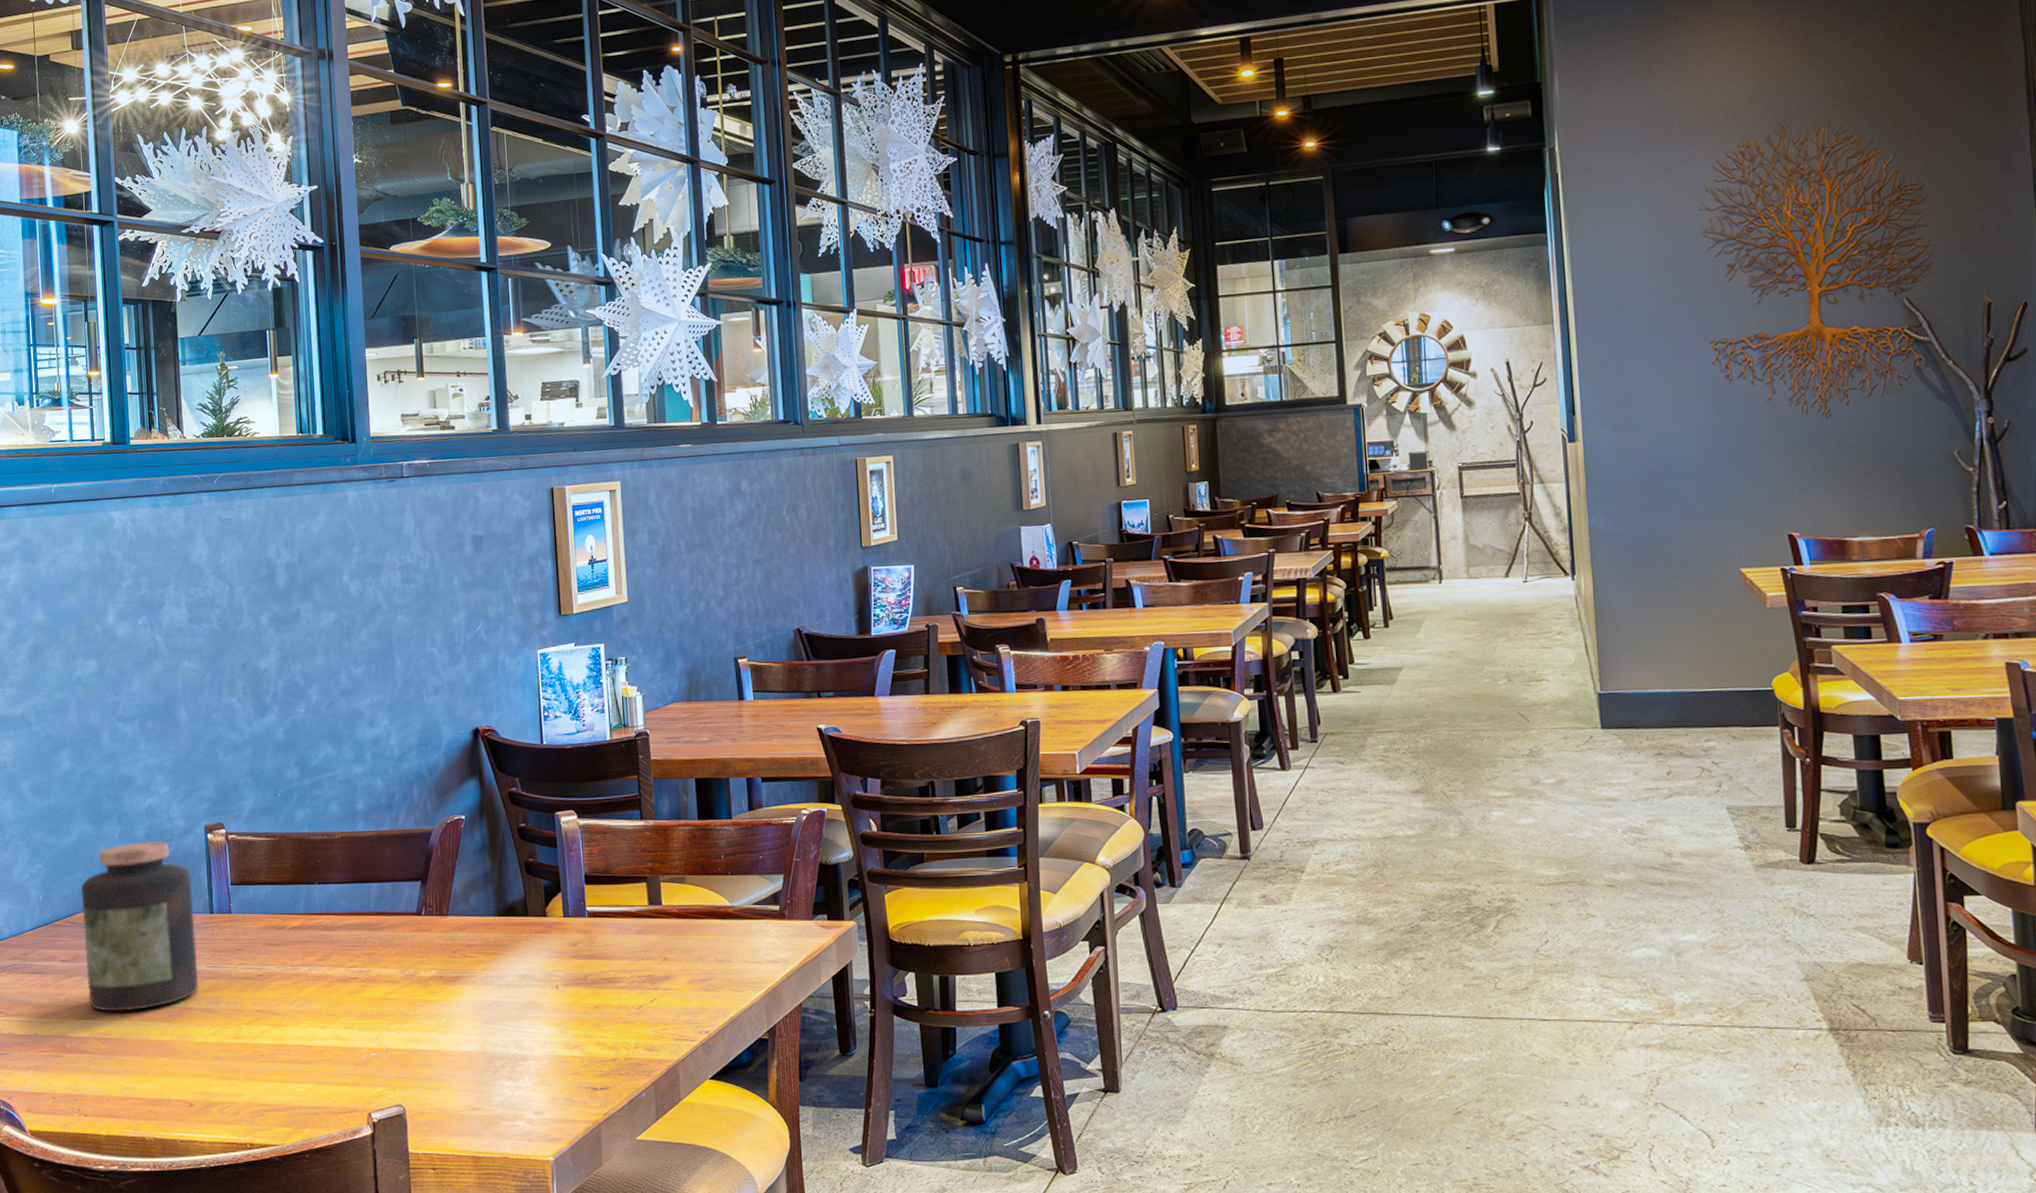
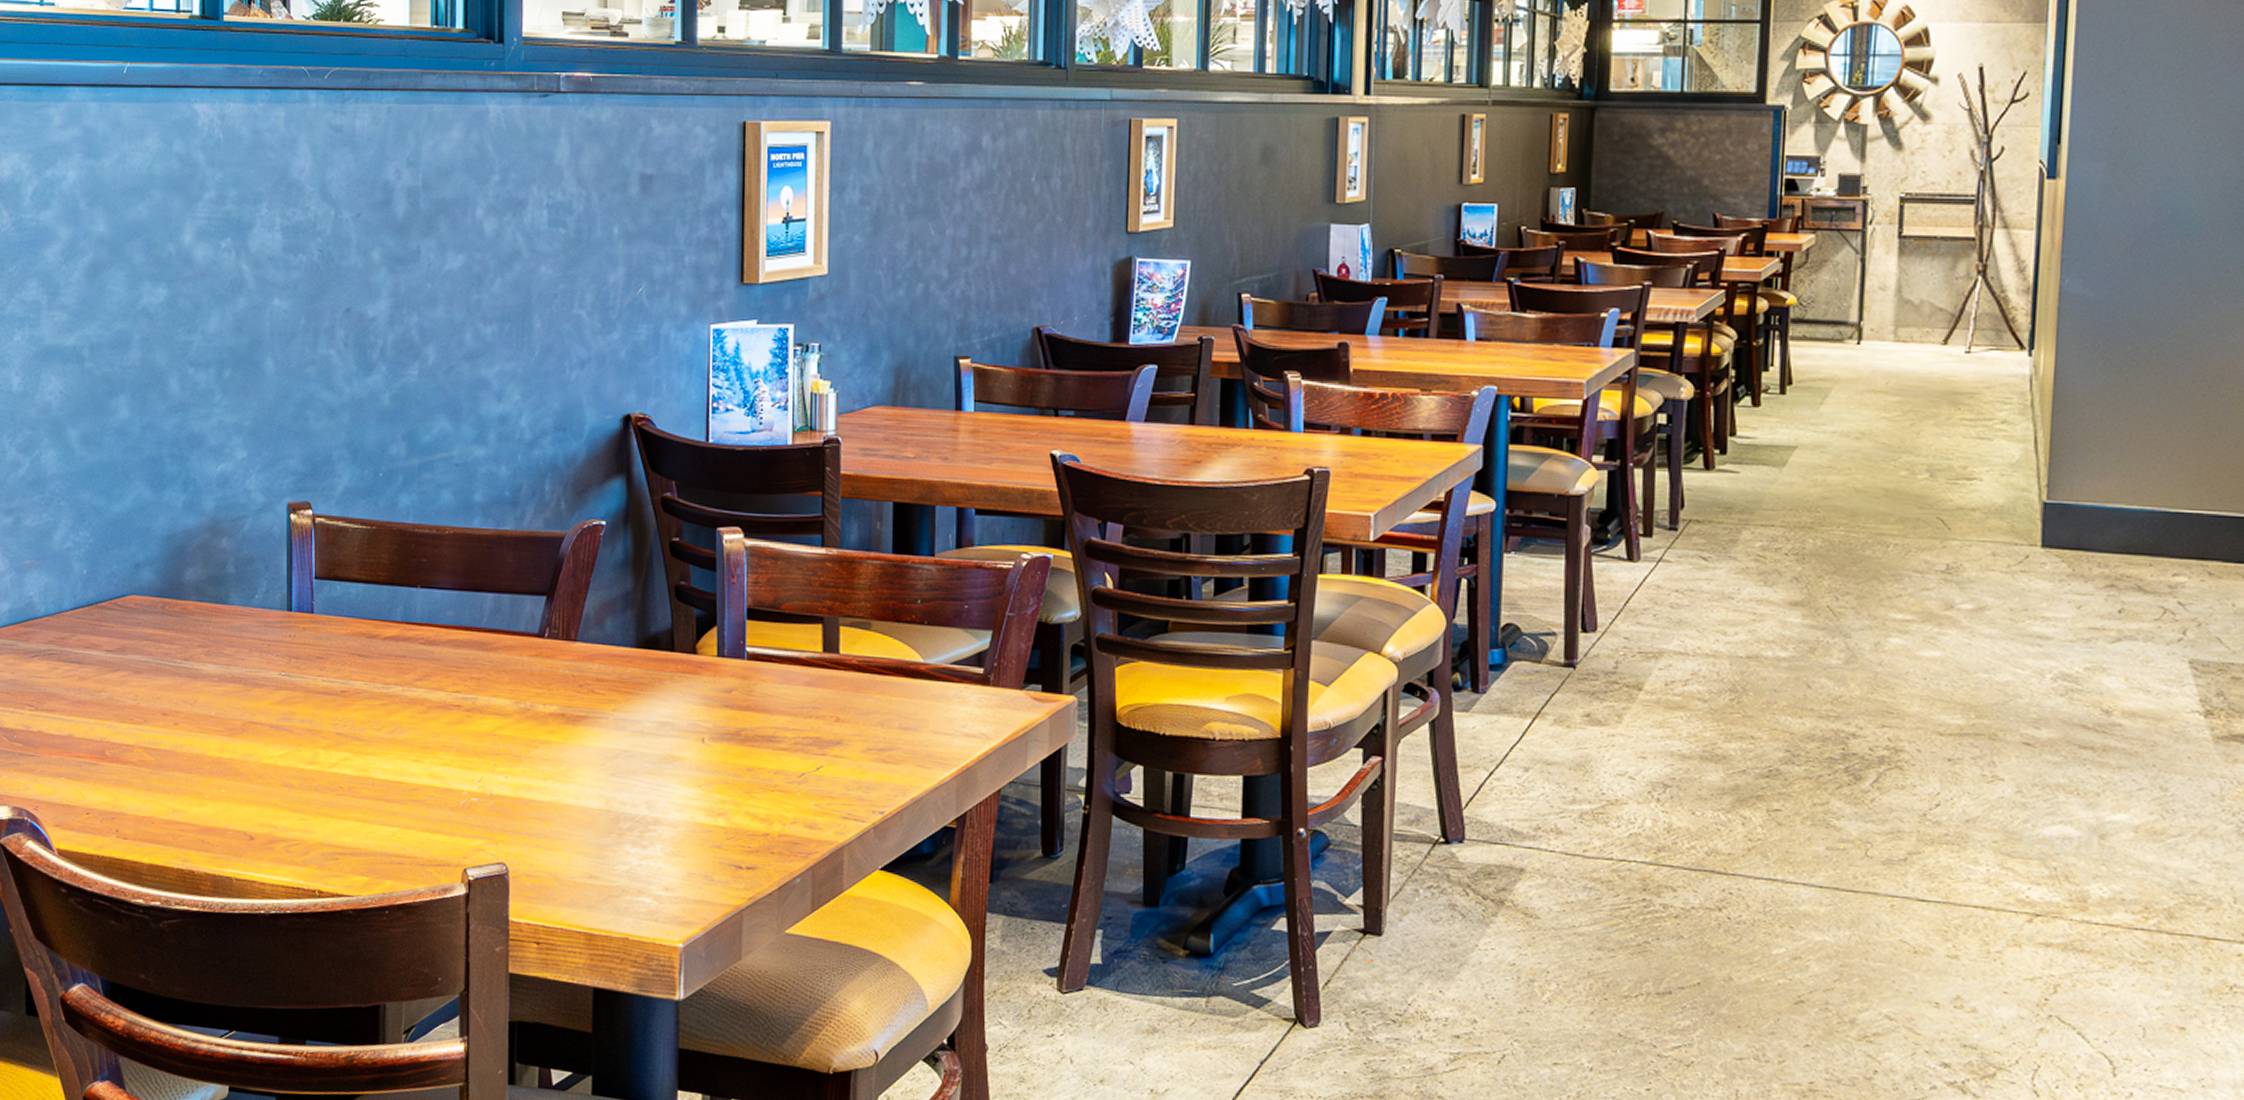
jar: present [81,841,199,1012] -> none [133,516,269,719]

